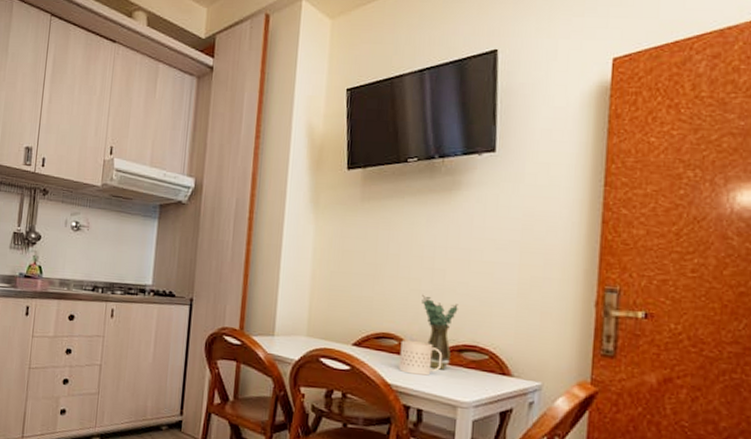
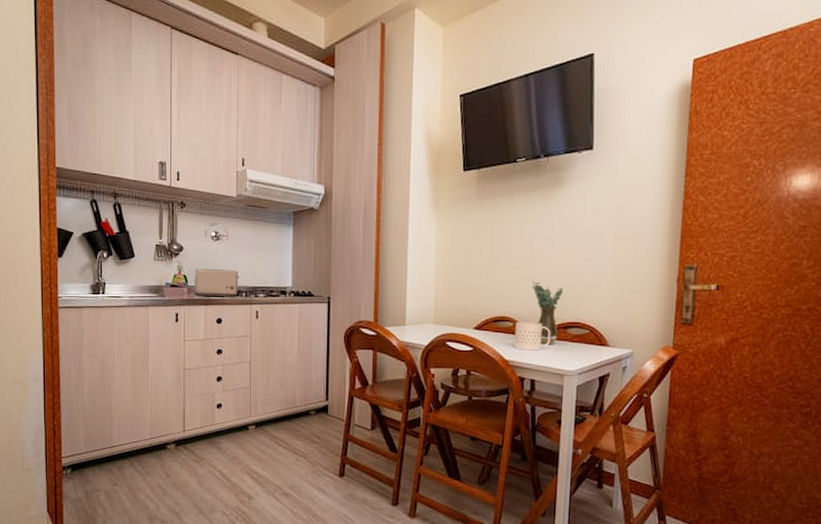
toaster: none [47,259,97,293] -> present [193,268,240,298]

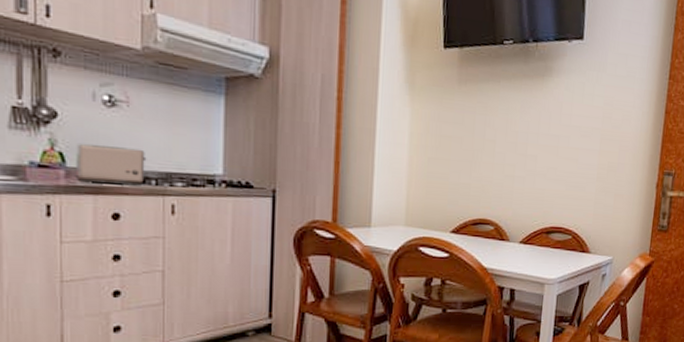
mug: present [514,322,551,351] -> none [494,225,533,258]
vase: present [532,280,563,345] -> none [515,180,548,251]

